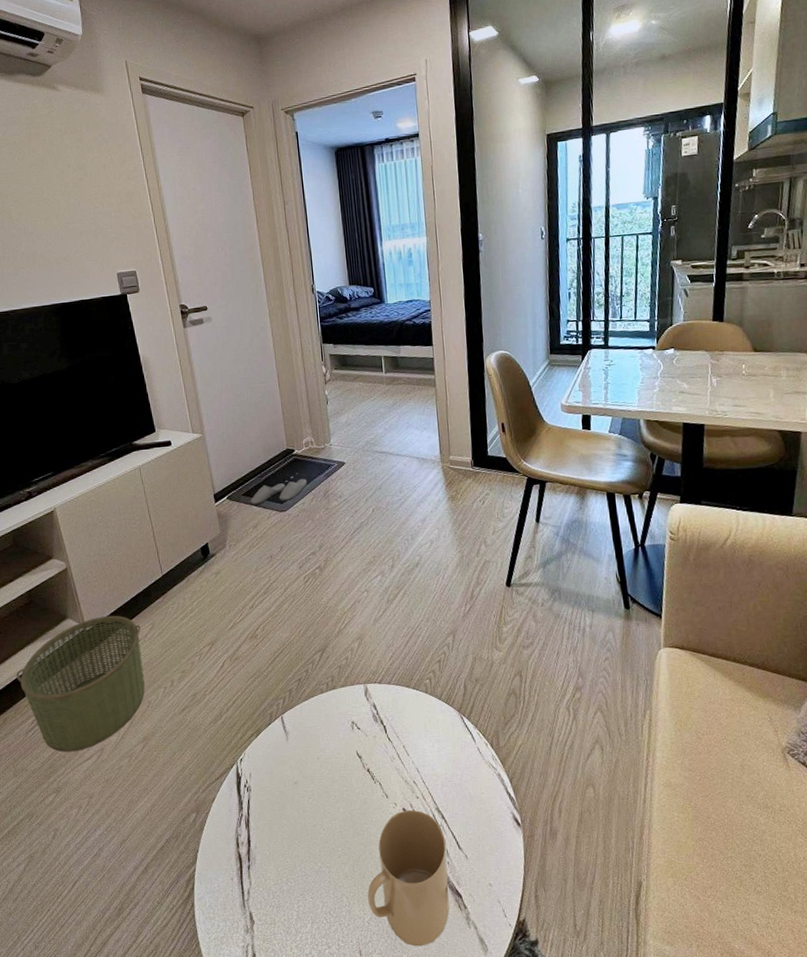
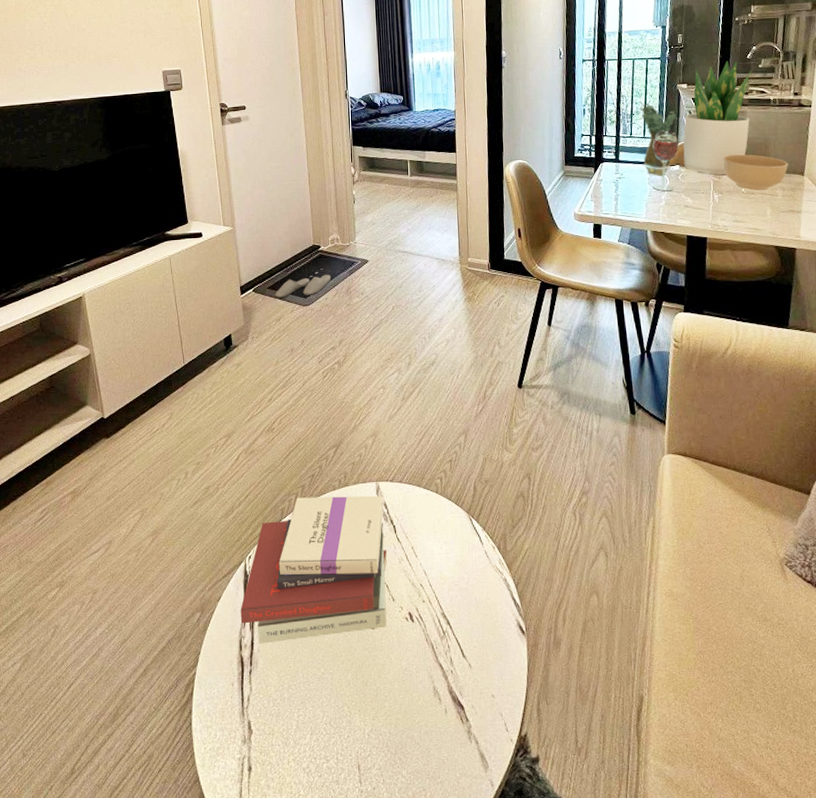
basket: present [16,615,145,752] -> none [30,403,159,544]
books: none [235,697,381,841] -> present [240,495,388,644]
mug: present [367,809,450,947] -> none [369,614,452,762]
vase: none [630,281,670,361] -> present [639,101,676,176]
wineglass: none [644,312,673,377] -> present [652,130,679,192]
planter: none [677,232,754,358] -> present [683,61,752,176]
bowl: none [721,333,794,372] -> present [723,154,789,190]

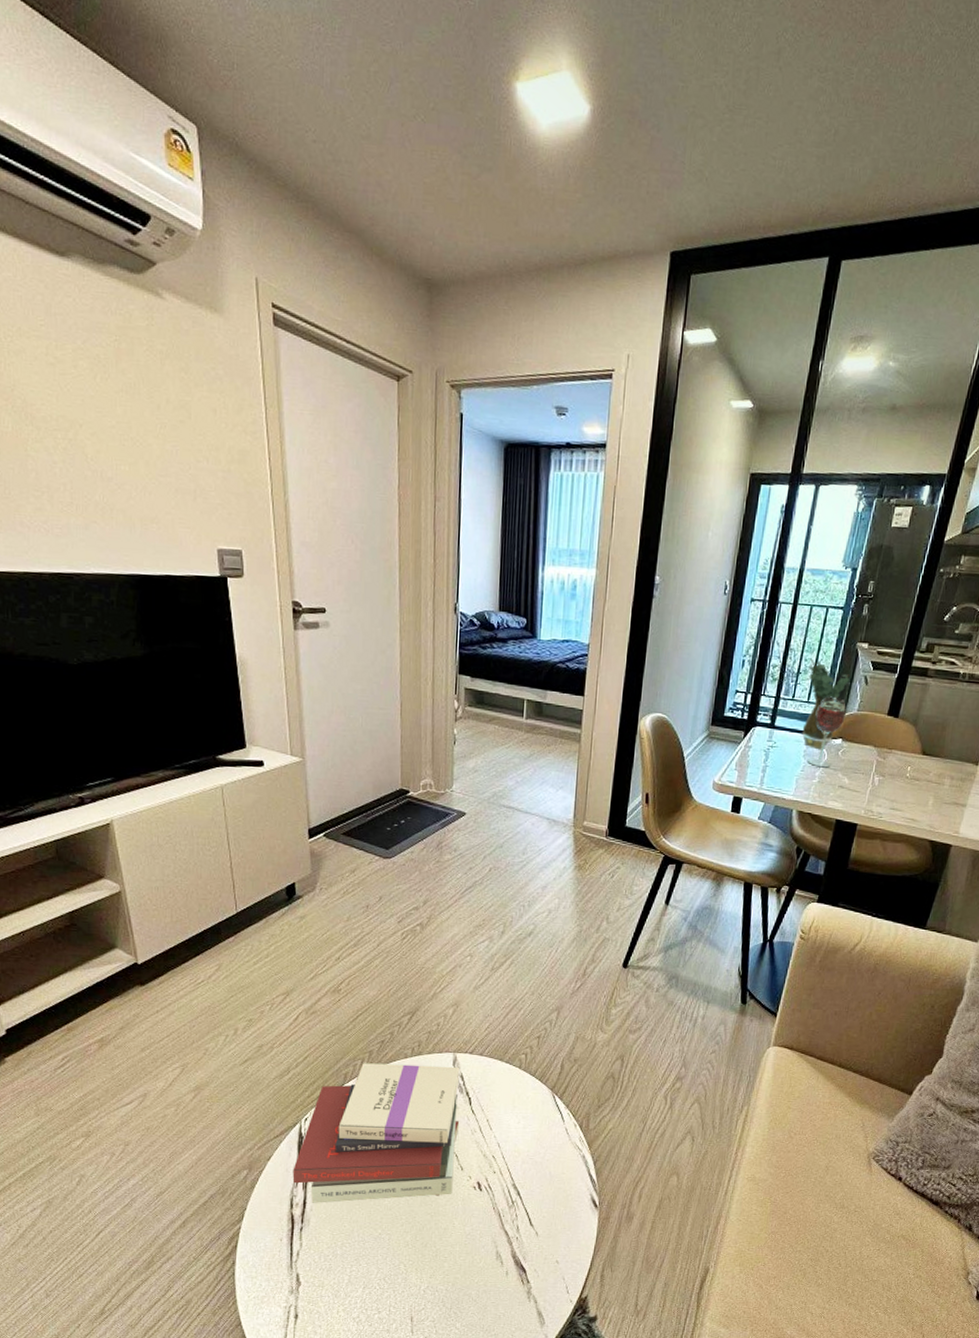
slippers: present [275,274,332,298] -> none [350,824,420,847]
planter: present [683,61,752,176] -> none [847,621,946,756]
bowl: present [723,154,789,190] -> none [891,733,964,777]

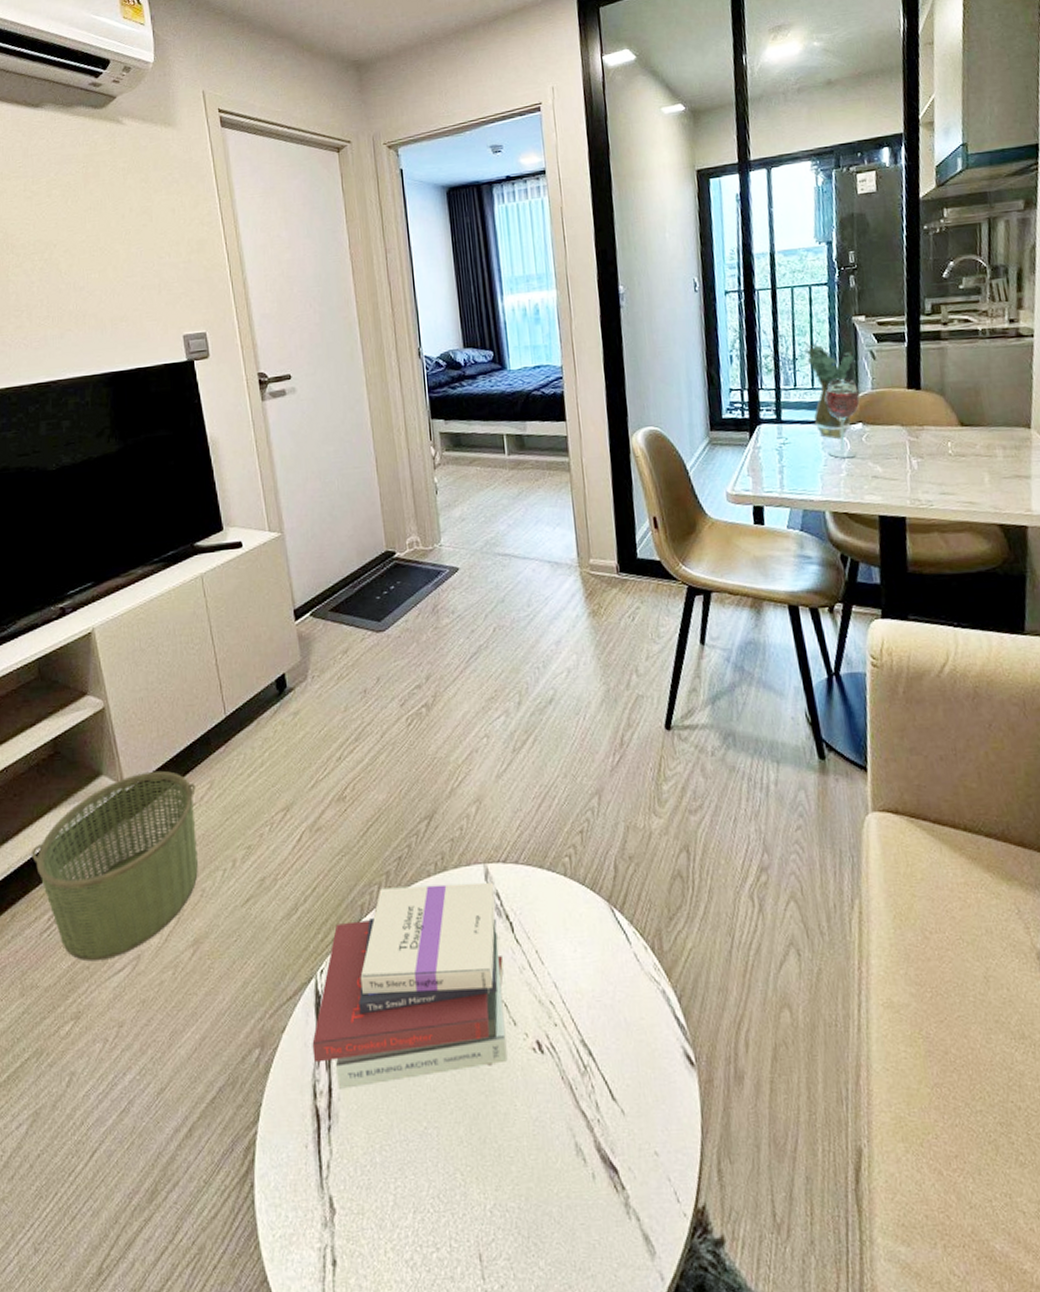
basket: none [47,950,205,1095] -> present [32,770,199,962]

